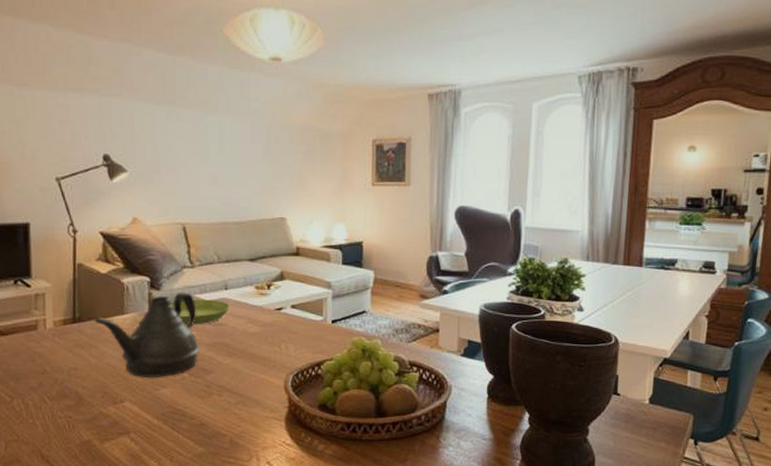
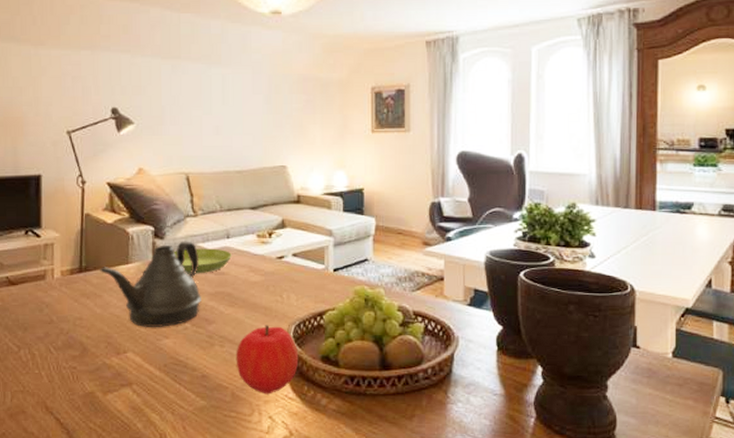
fruit: none [234,375,297,441] -> present [236,325,299,395]

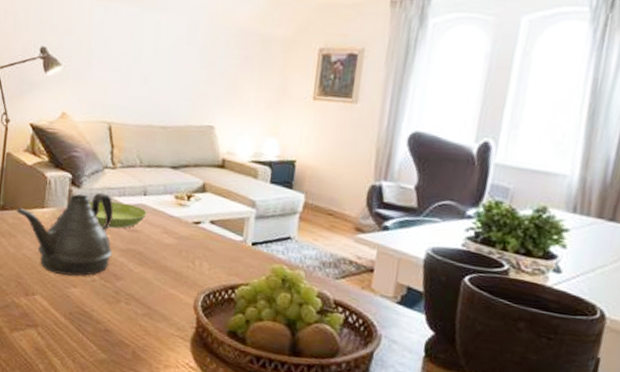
fruit: present [236,325,299,395] -> none [140,289,205,360]

